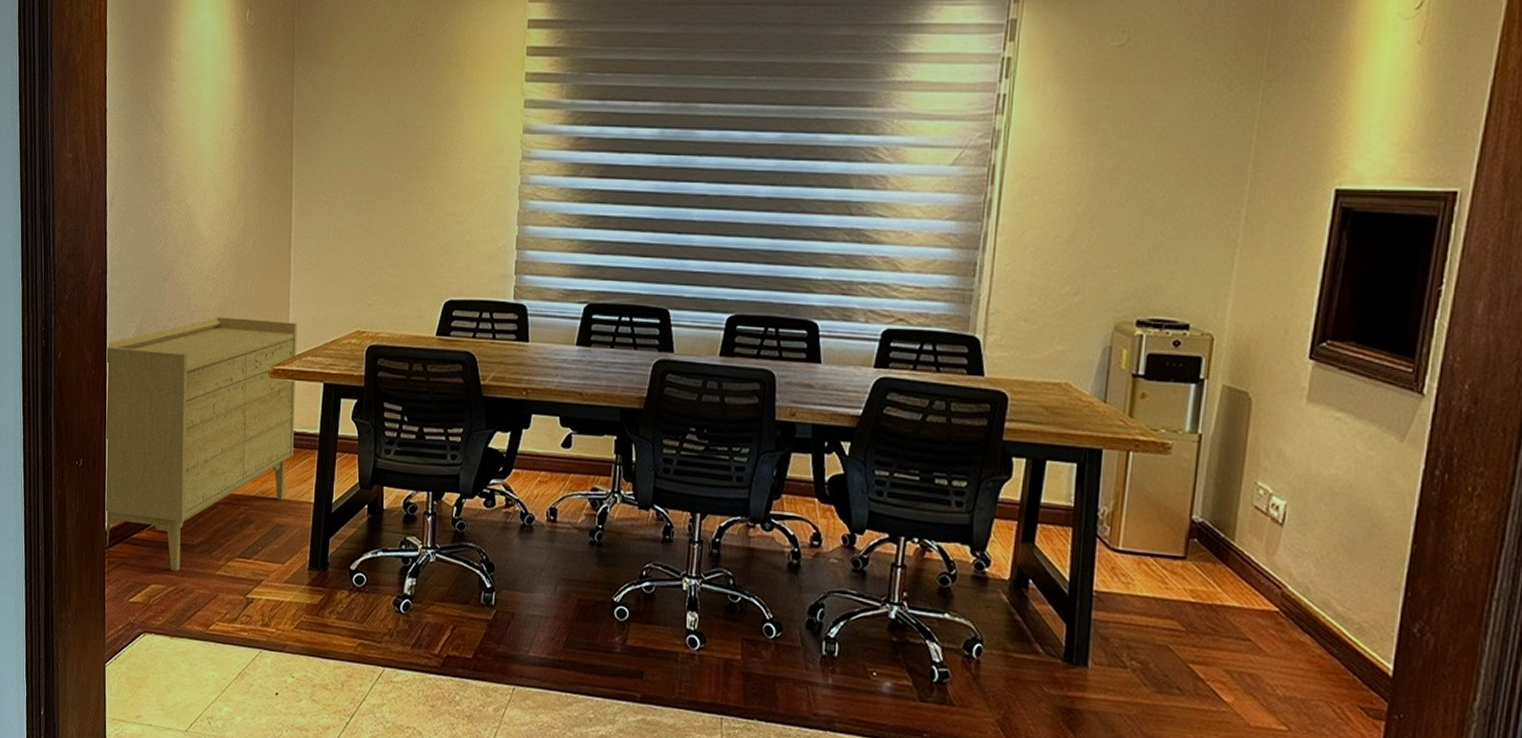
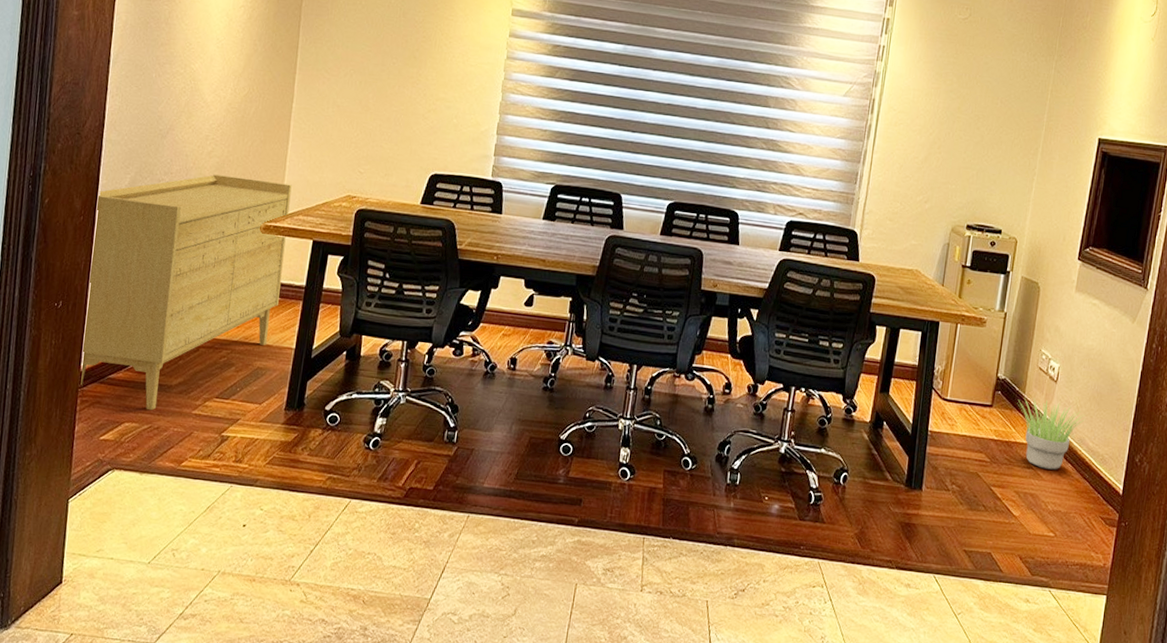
potted plant: none [1223,546,1331,643] -> present [1017,397,1086,470]

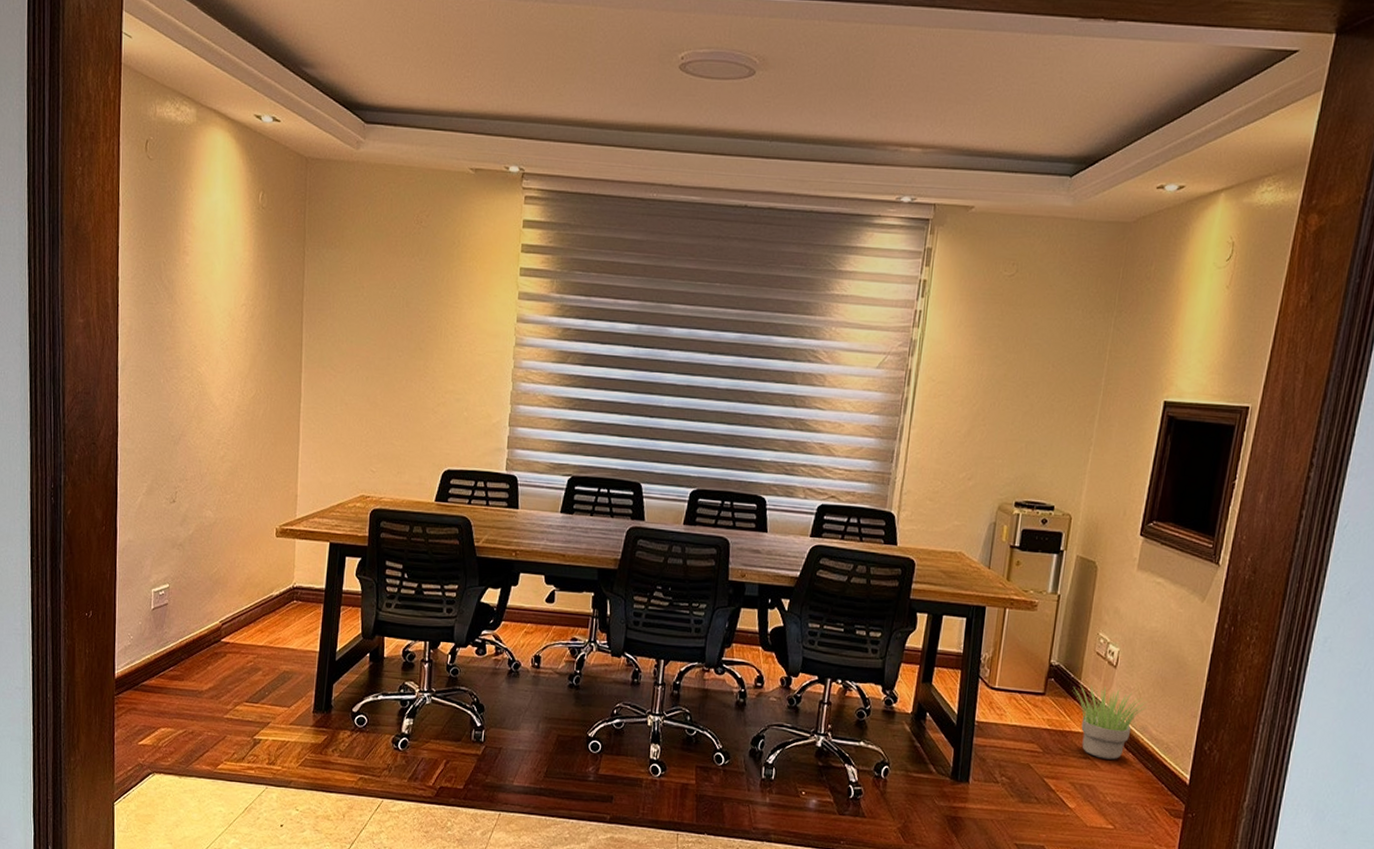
sideboard: present [81,174,292,411] -> none [116,479,305,716]

